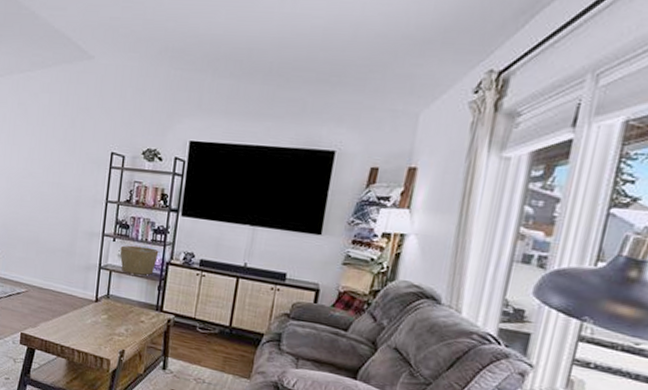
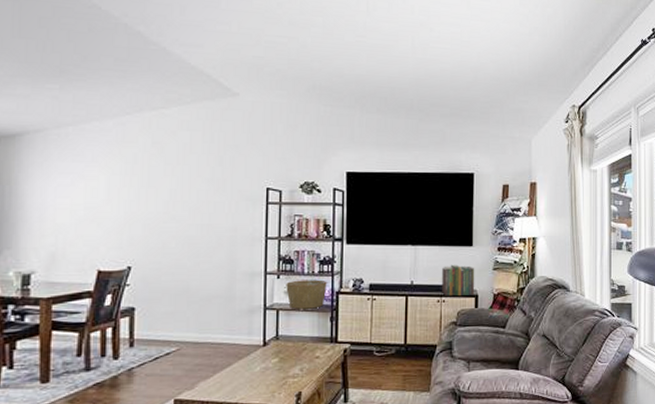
books: none [277,252,320,289] -> present [442,264,475,296]

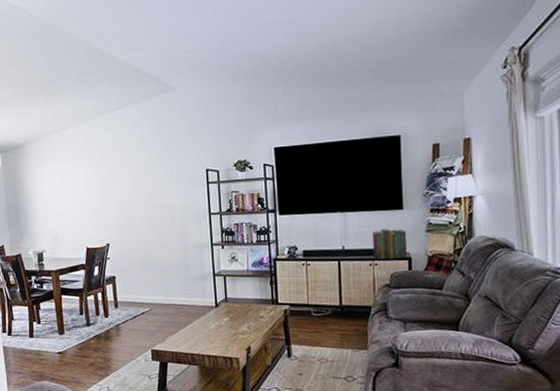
basket: present [286,279,327,309] -> none [229,248,265,275]

